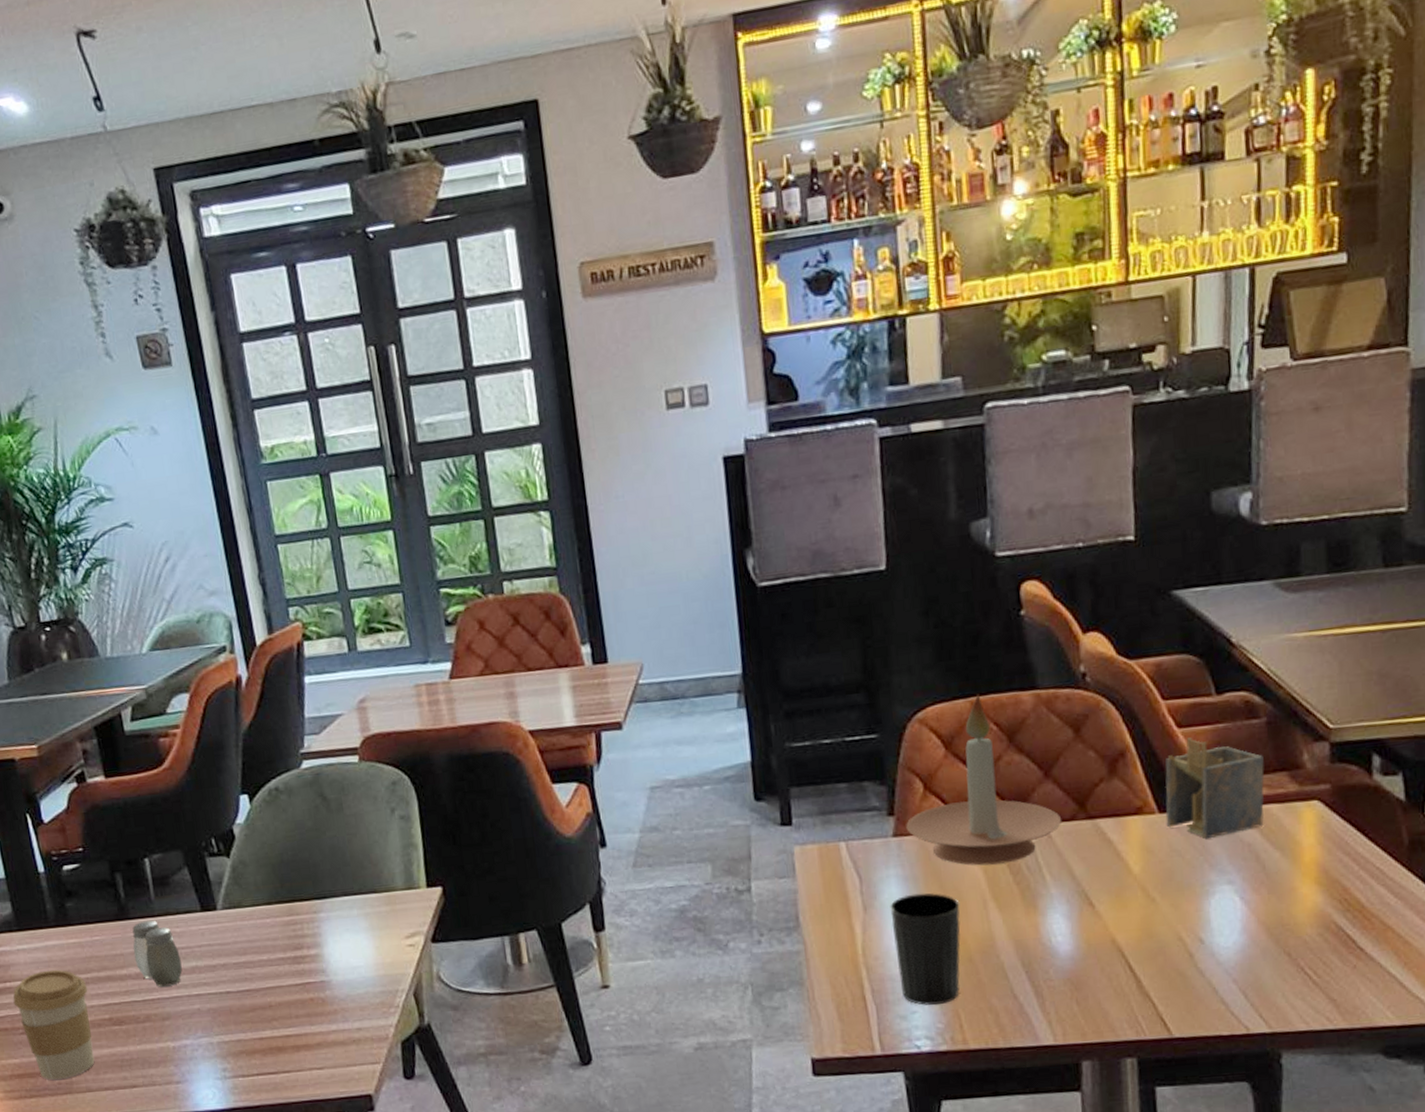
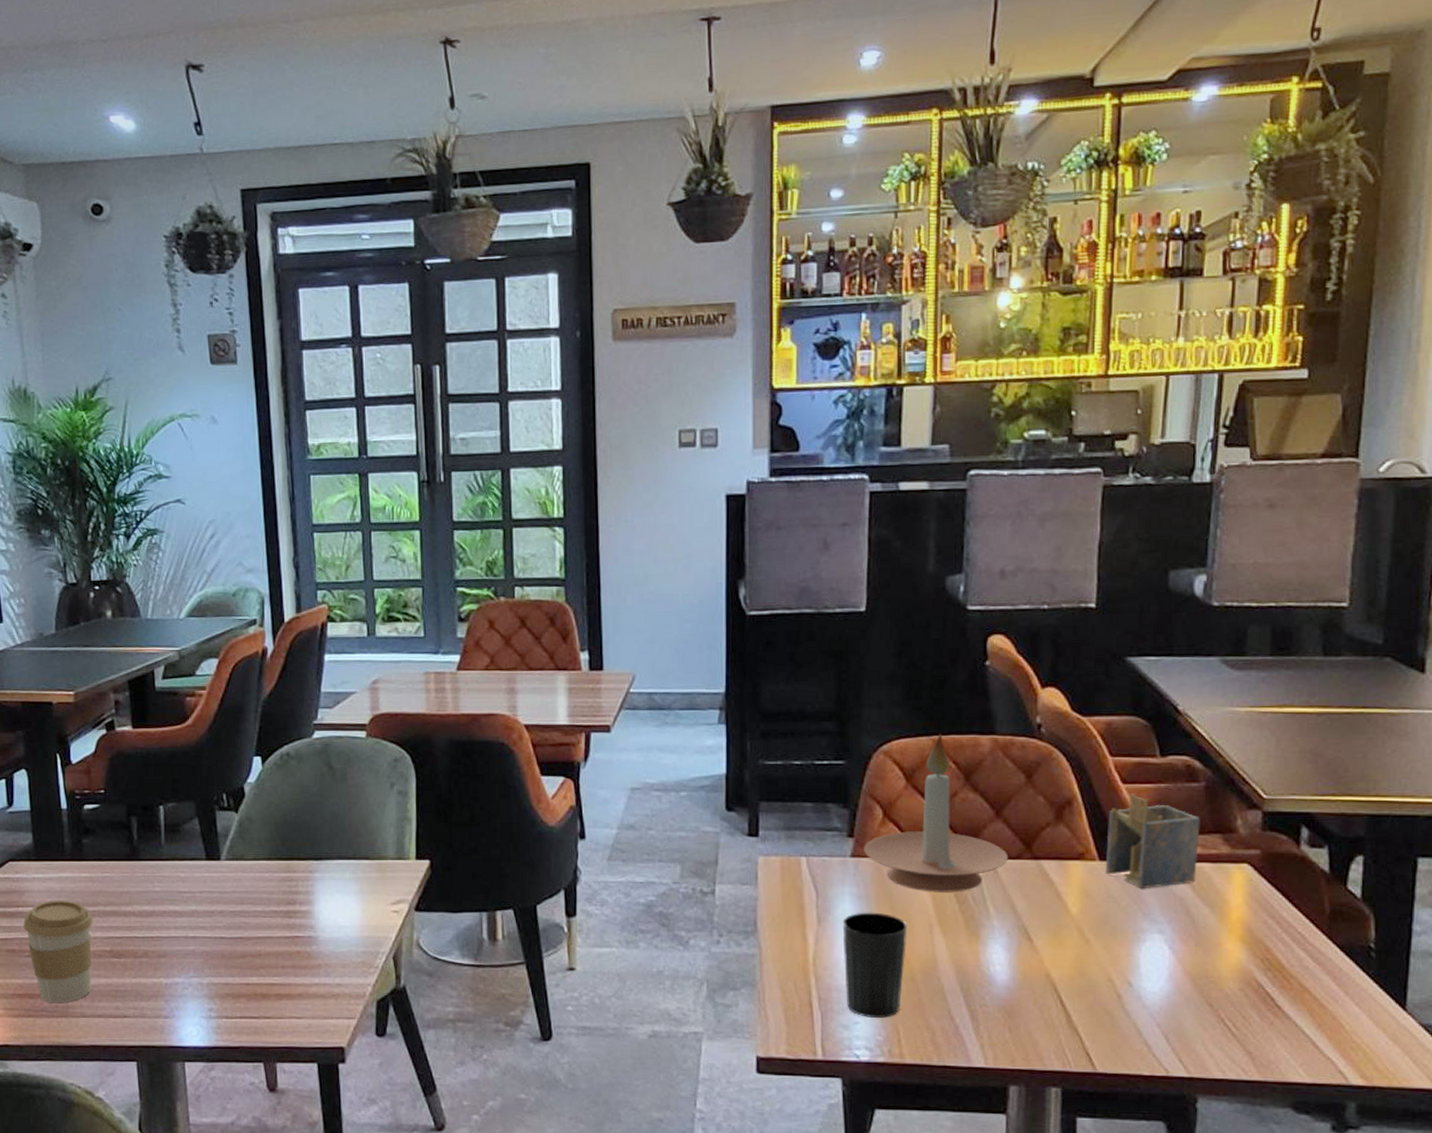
salt and pepper shaker: present [132,920,183,987] -> none [139,863,182,926]

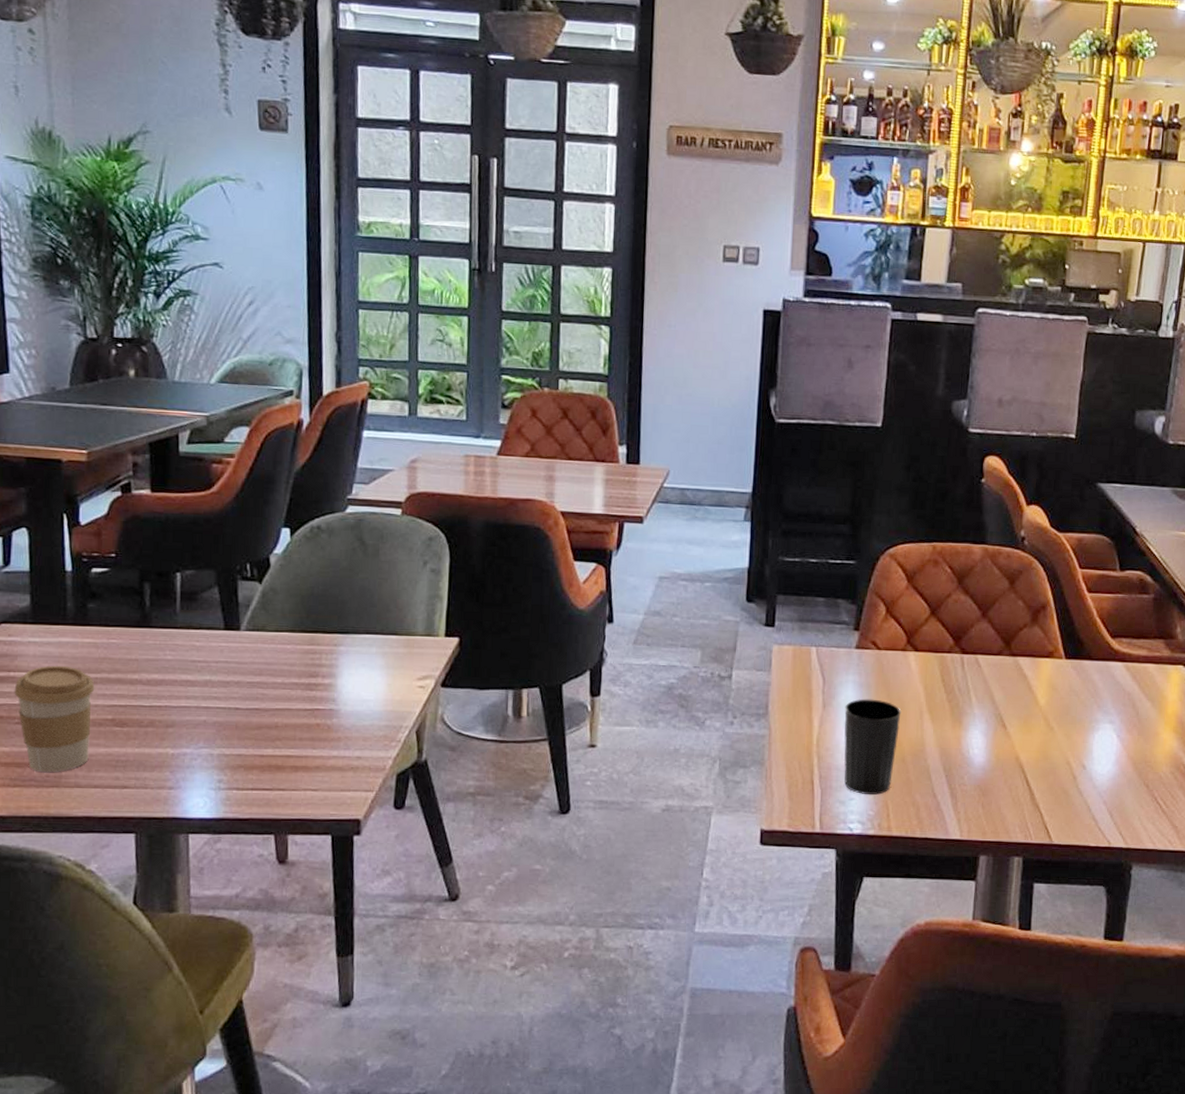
candle holder: present [864,733,1009,892] -> none [867,540,991,683]
napkin holder: present [1105,794,1200,888] -> none [1069,602,1148,684]

